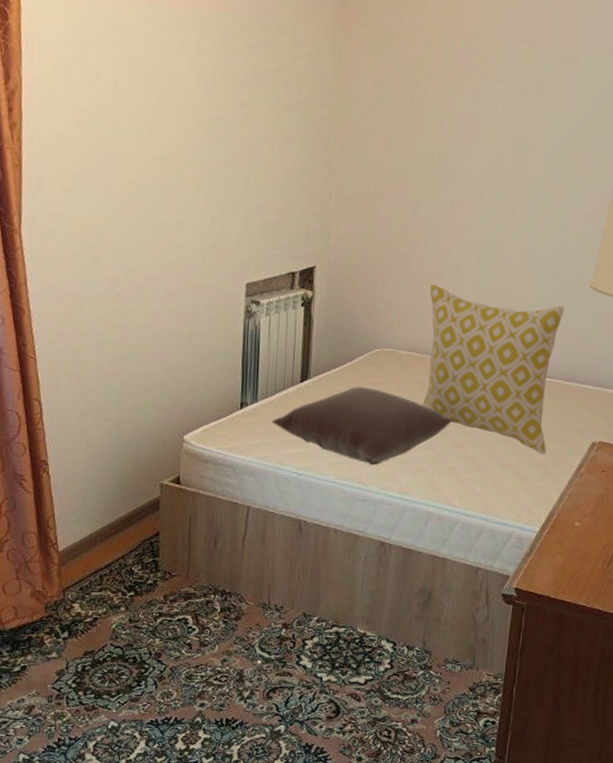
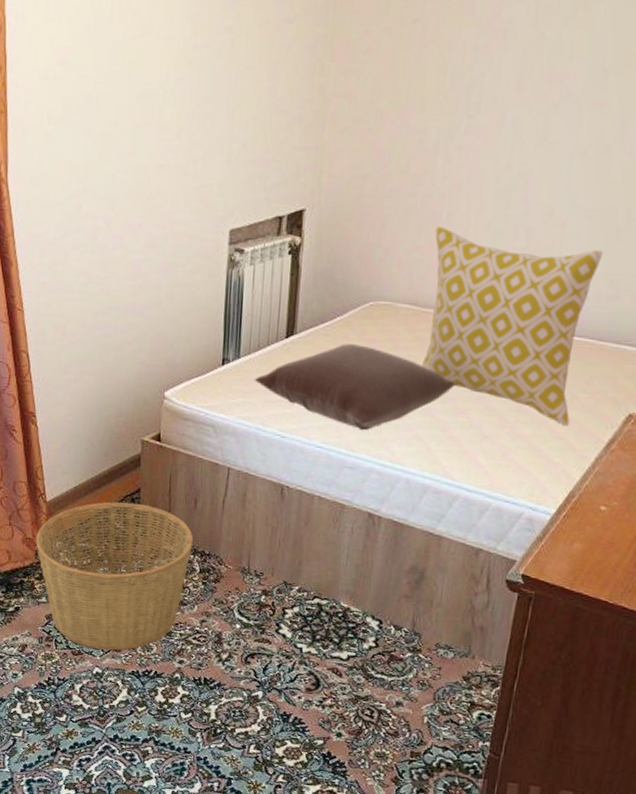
basket: none [46,546,214,702] -> present [36,502,194,651]

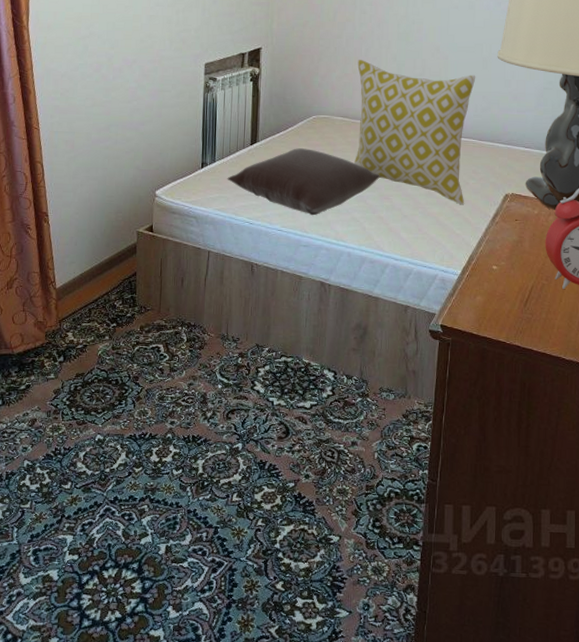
basket: present [36,502,194,651] -> none [46,284,181,419]

